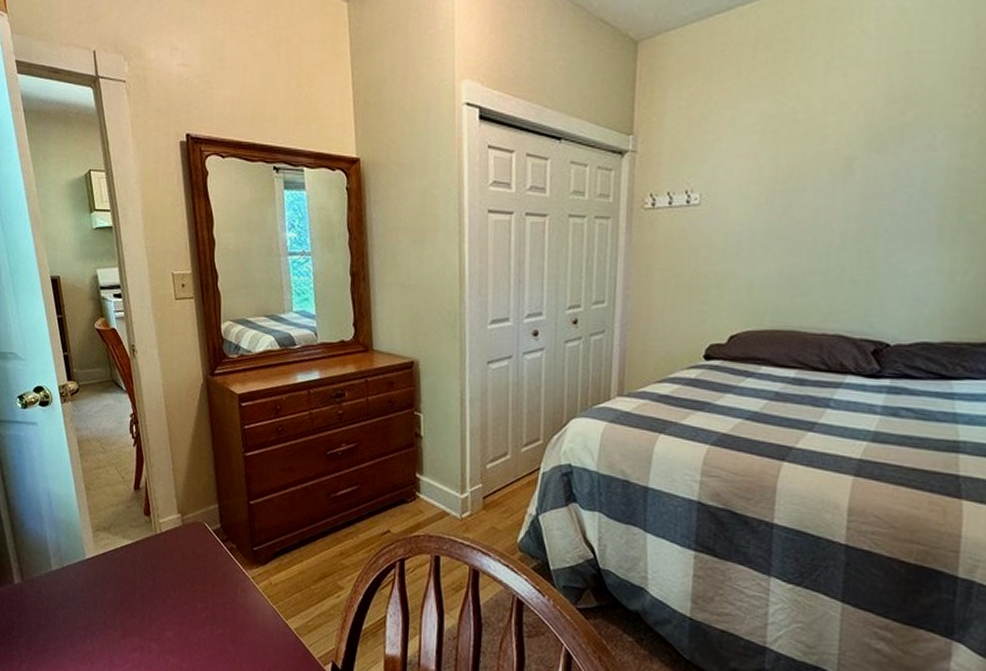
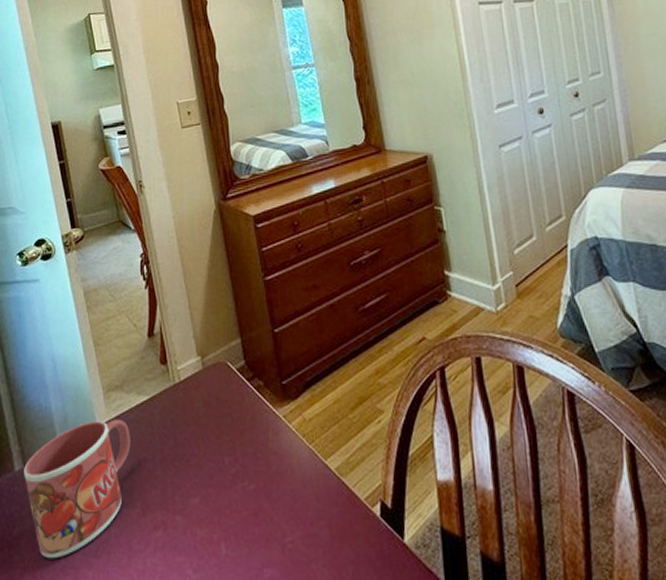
mug: none [22,553,115,659] -> present [24,420,131,559]

